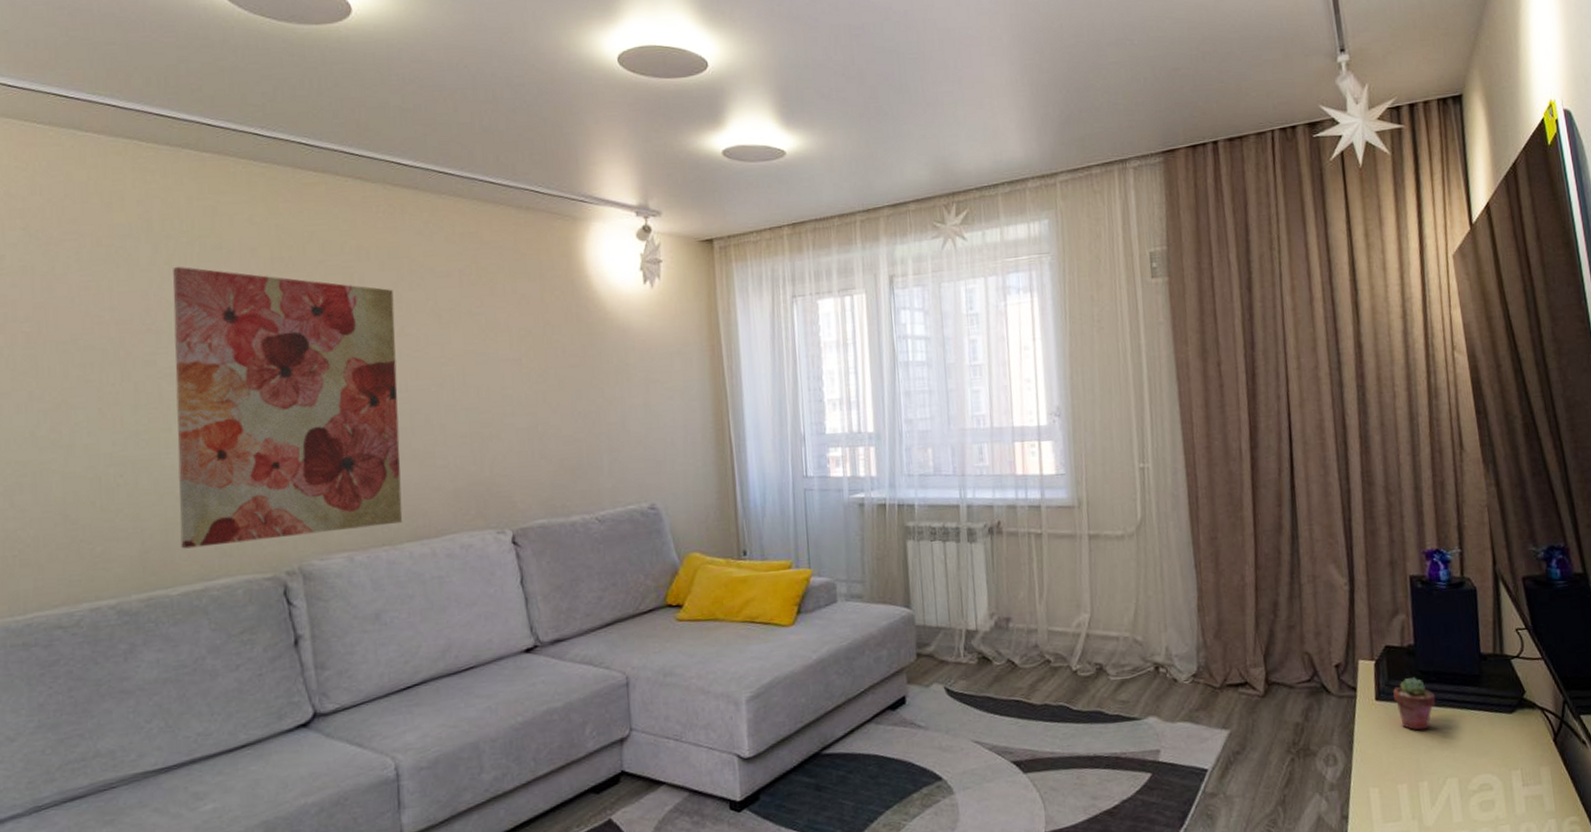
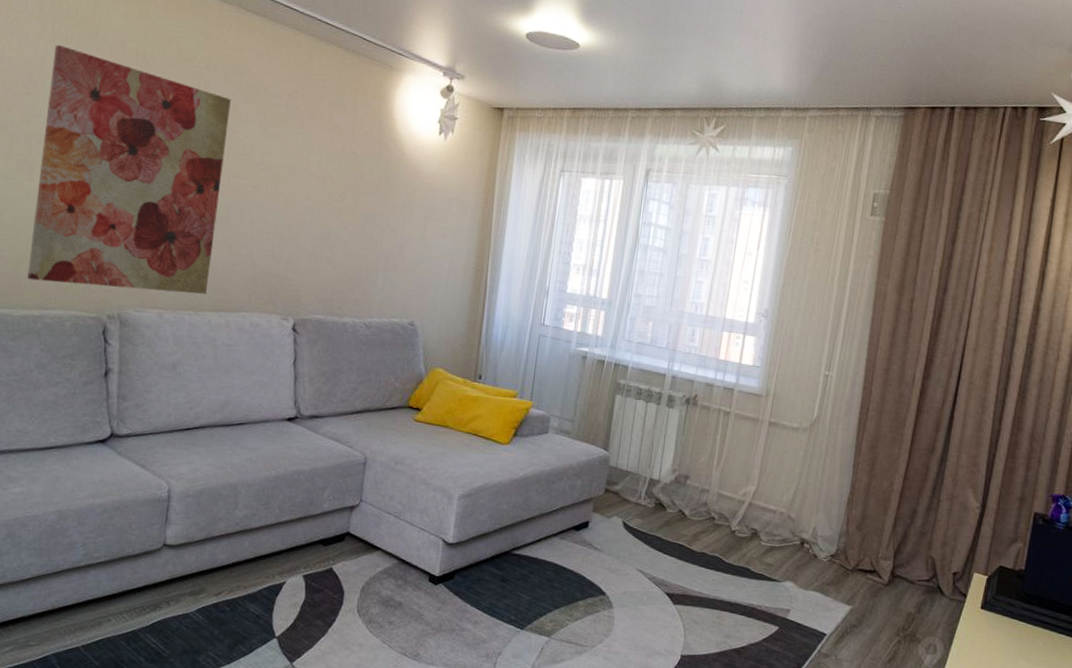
potted succulent: present [1393,676,1436,731] -> none [997,596,1033,642]

